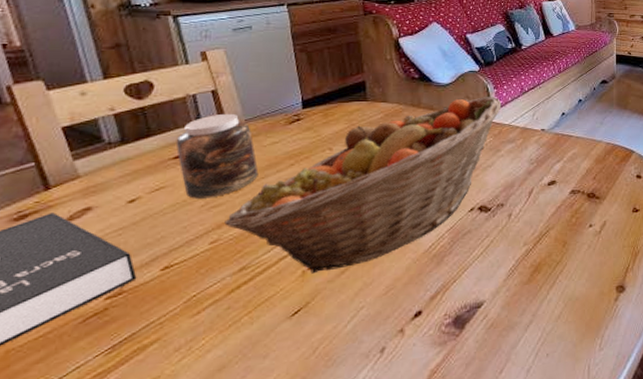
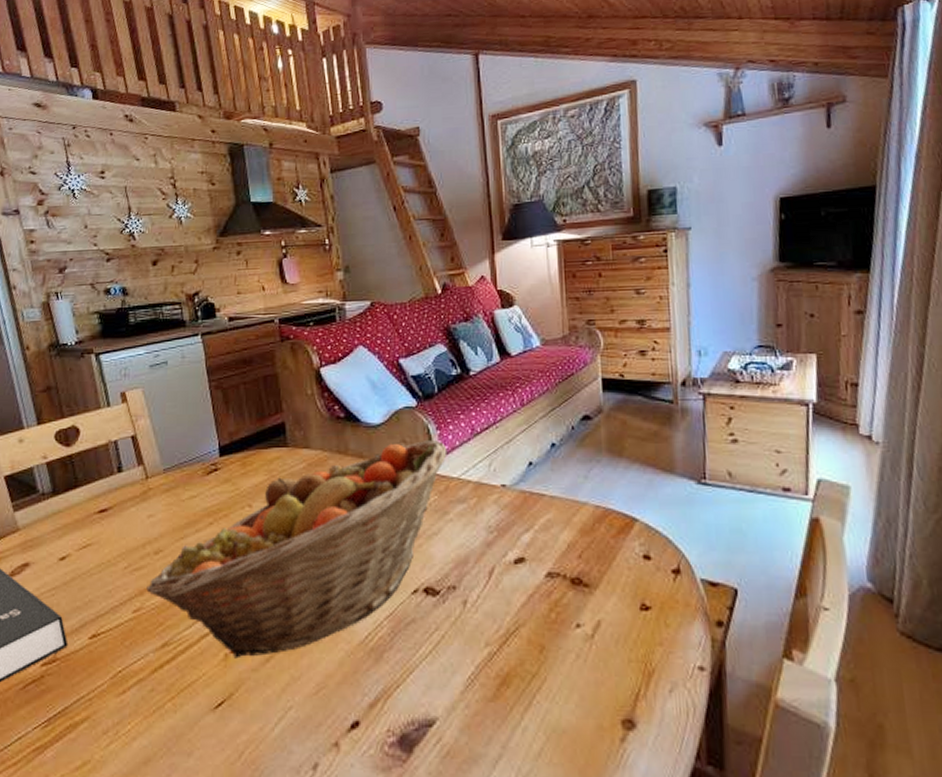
jar: present [176,113,259,199] -> none [100,462,178,559]

